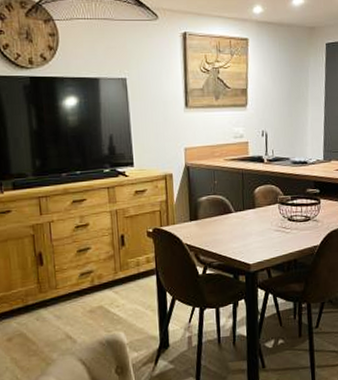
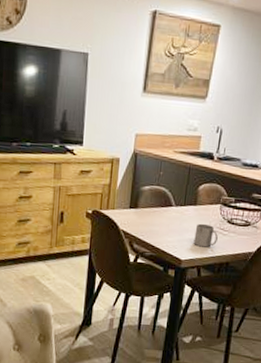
mug: none [258,224,282,248] -> present [194,223,218,248]

